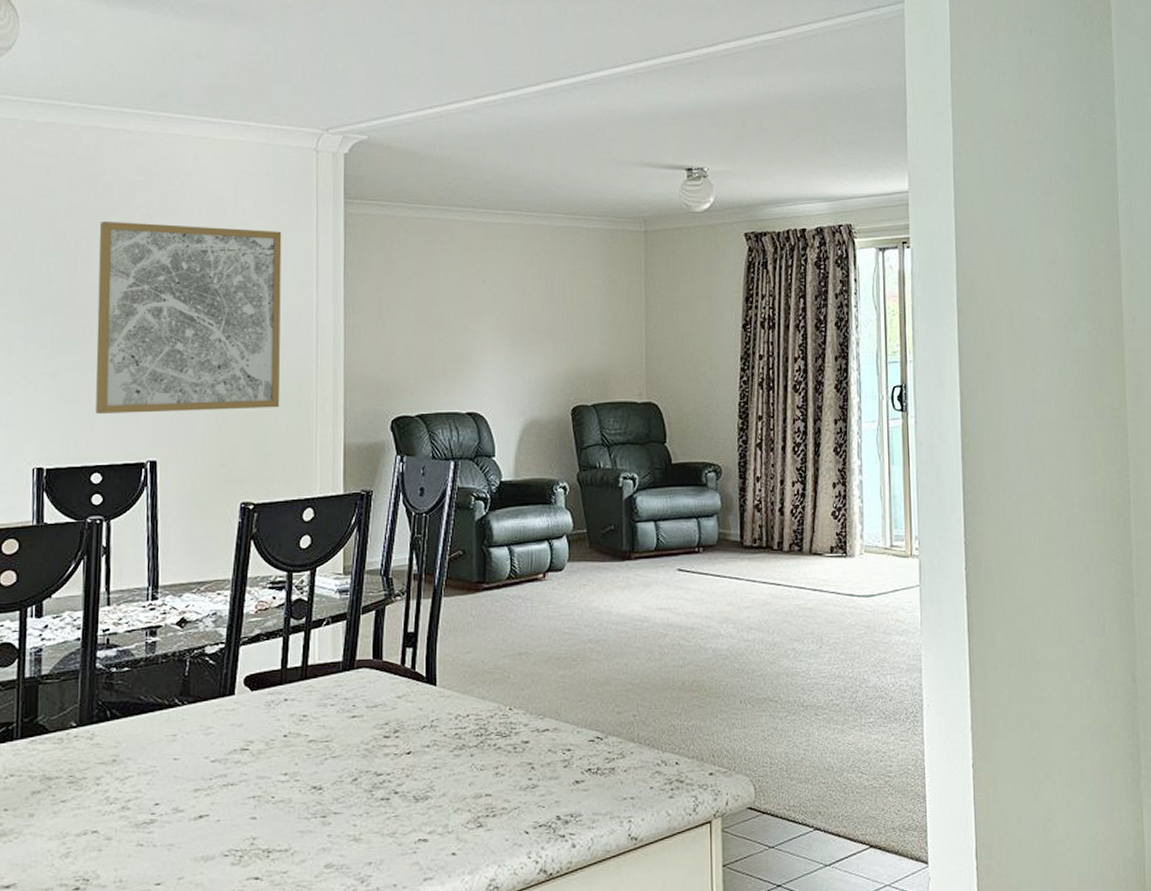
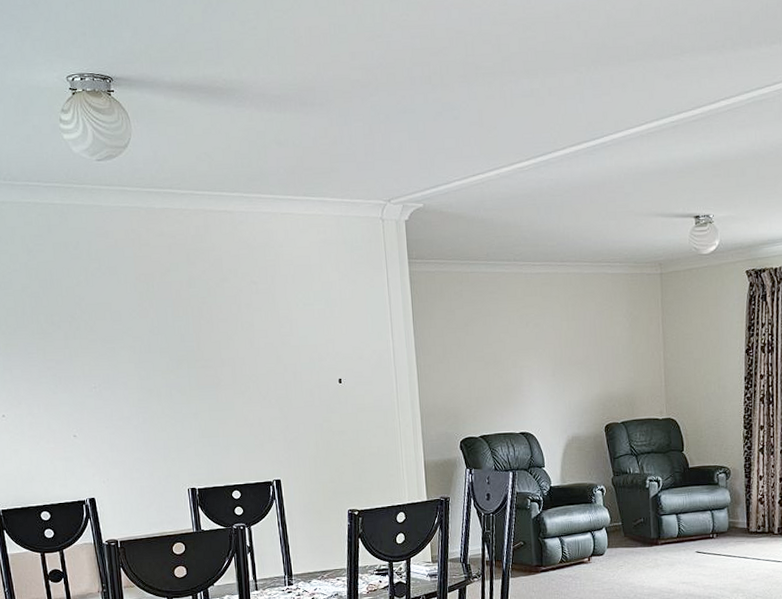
wall art: present [96,220,282,414] -> none [215,288,372,445]

